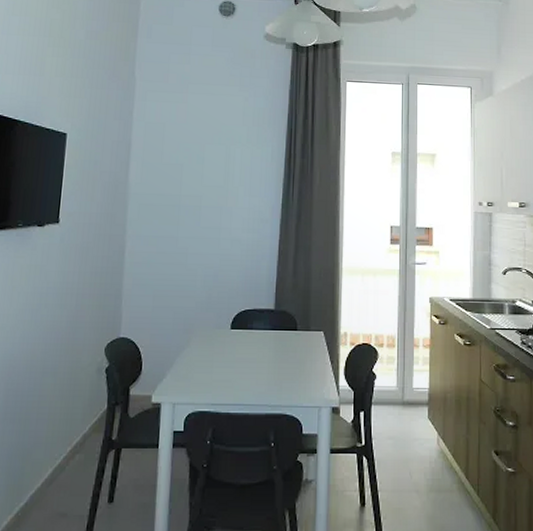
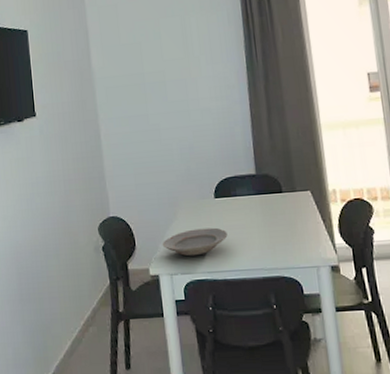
plate: none [169,358,238,387] -> present [162,227,228,257]

